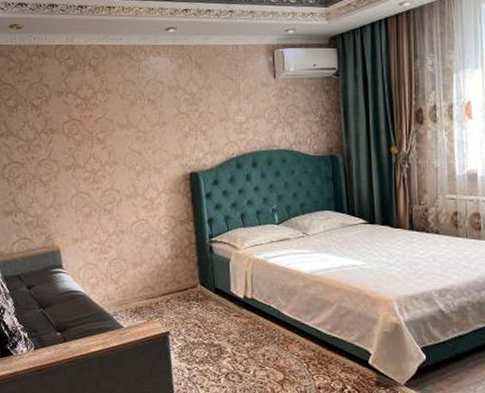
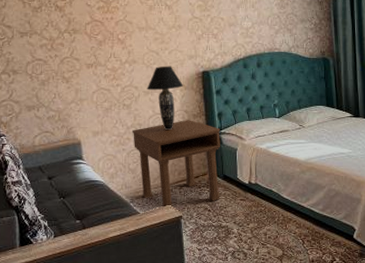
nightstand: none [114,226,212,324] -> present [132,120,221,209]
table lamp: none [129,167,170,238] -> present [147,66,184,131]

